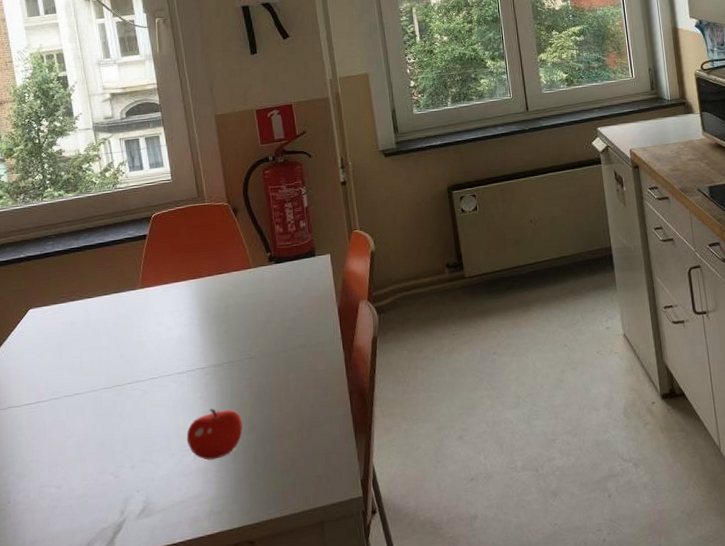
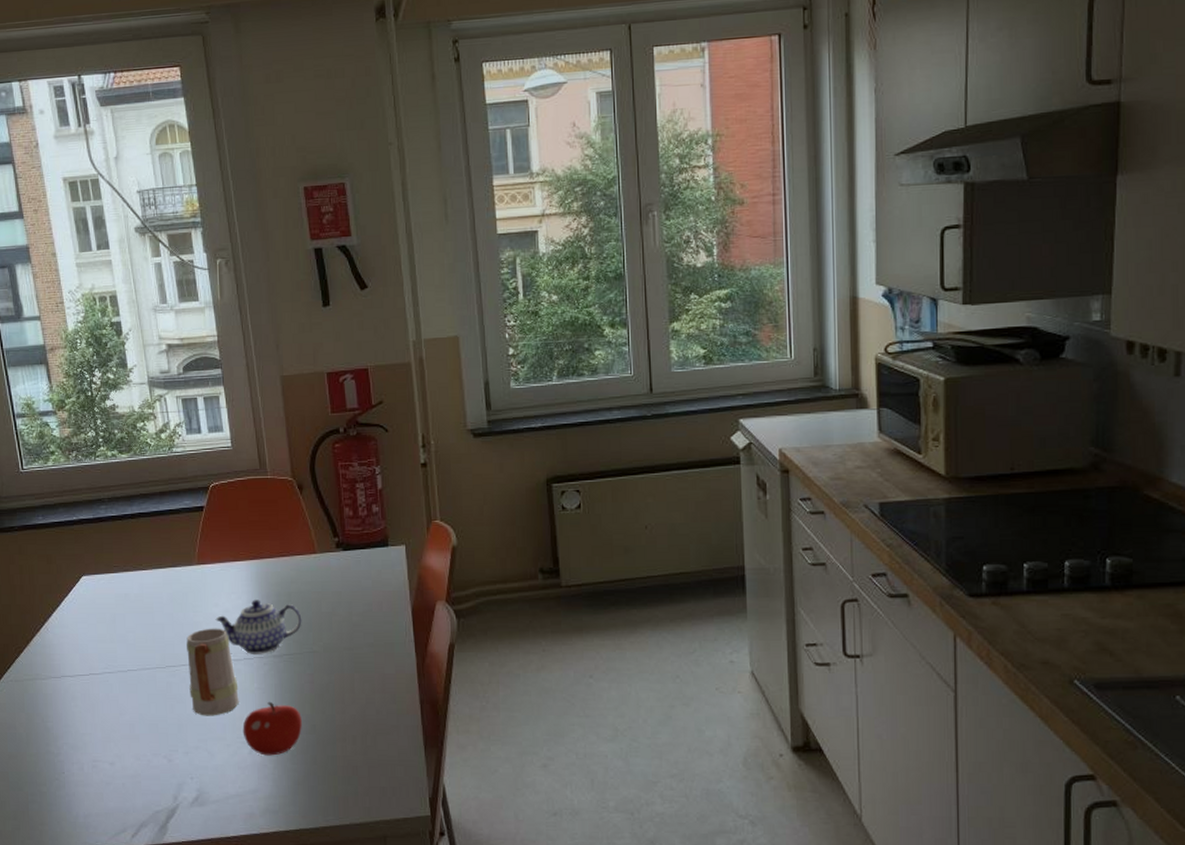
mug: none [131,345,183,430] -> present [186,628,239,716]
teapot: none [159,315,240,366] -> present [215,599,302,654]

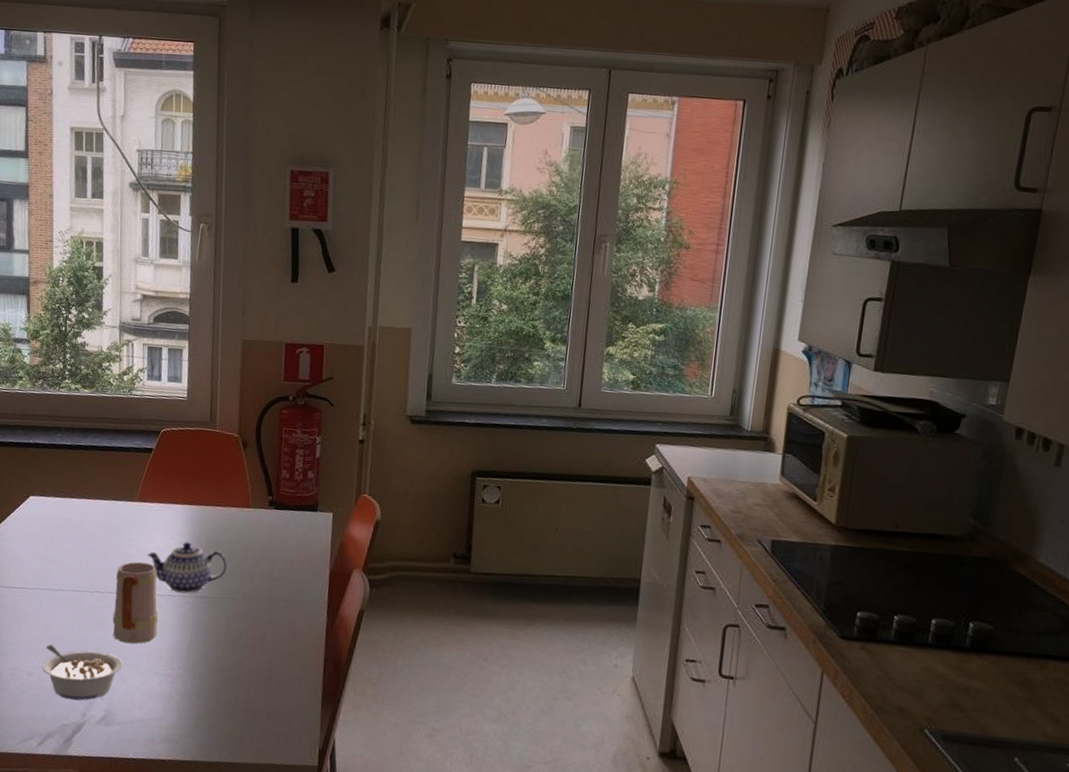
legume: none [123,729,208,785] -> present [42,644,123,701]
fruit: present [242,701,302,756] -> none [156,638,213,689]

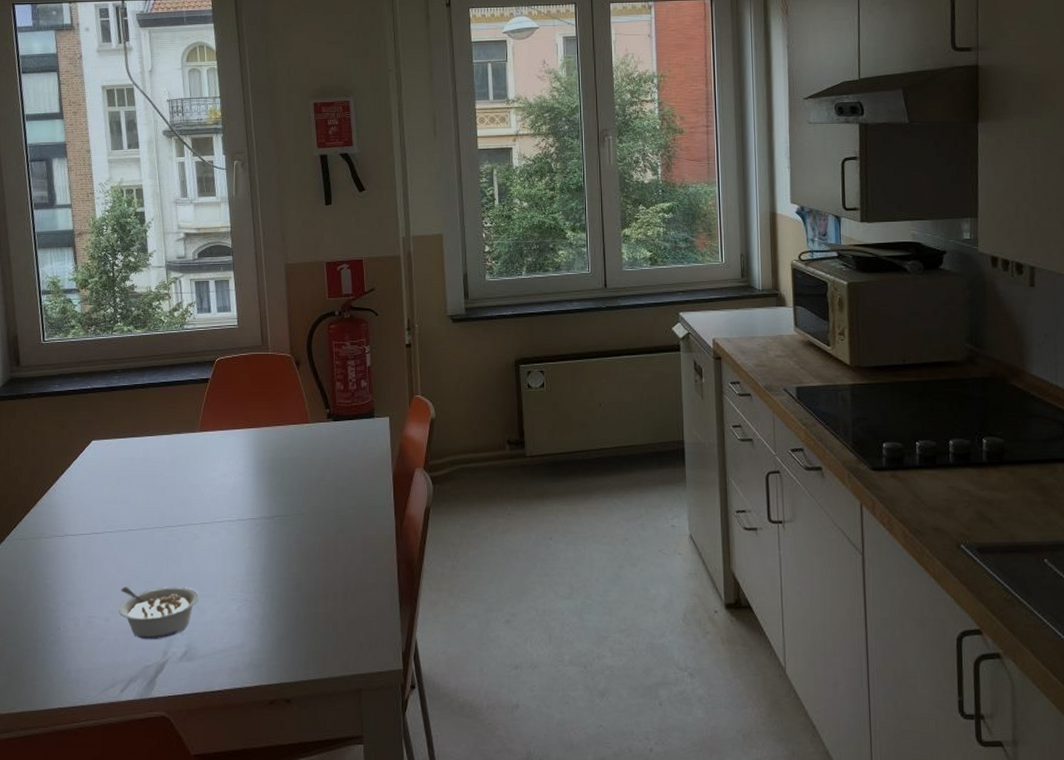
mug: present [112,561,159,644] -> none [185,491,231,574]
teapot: present [147,542,227,594] -> none [213,465,293,516]

